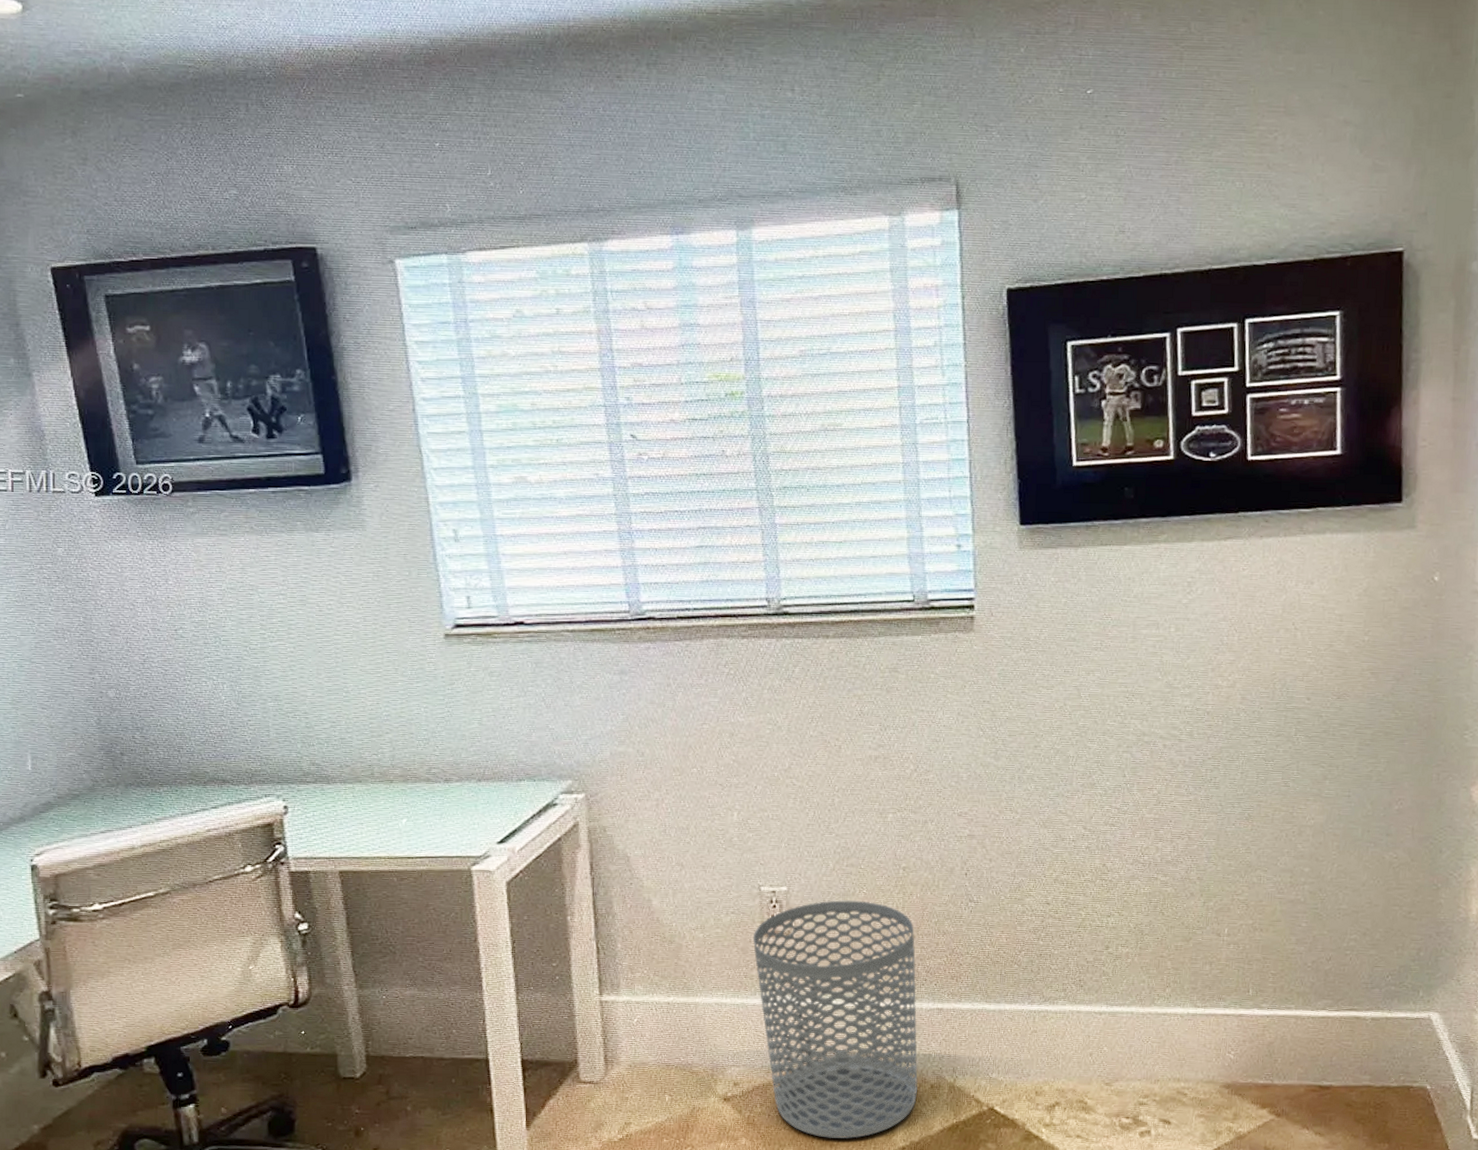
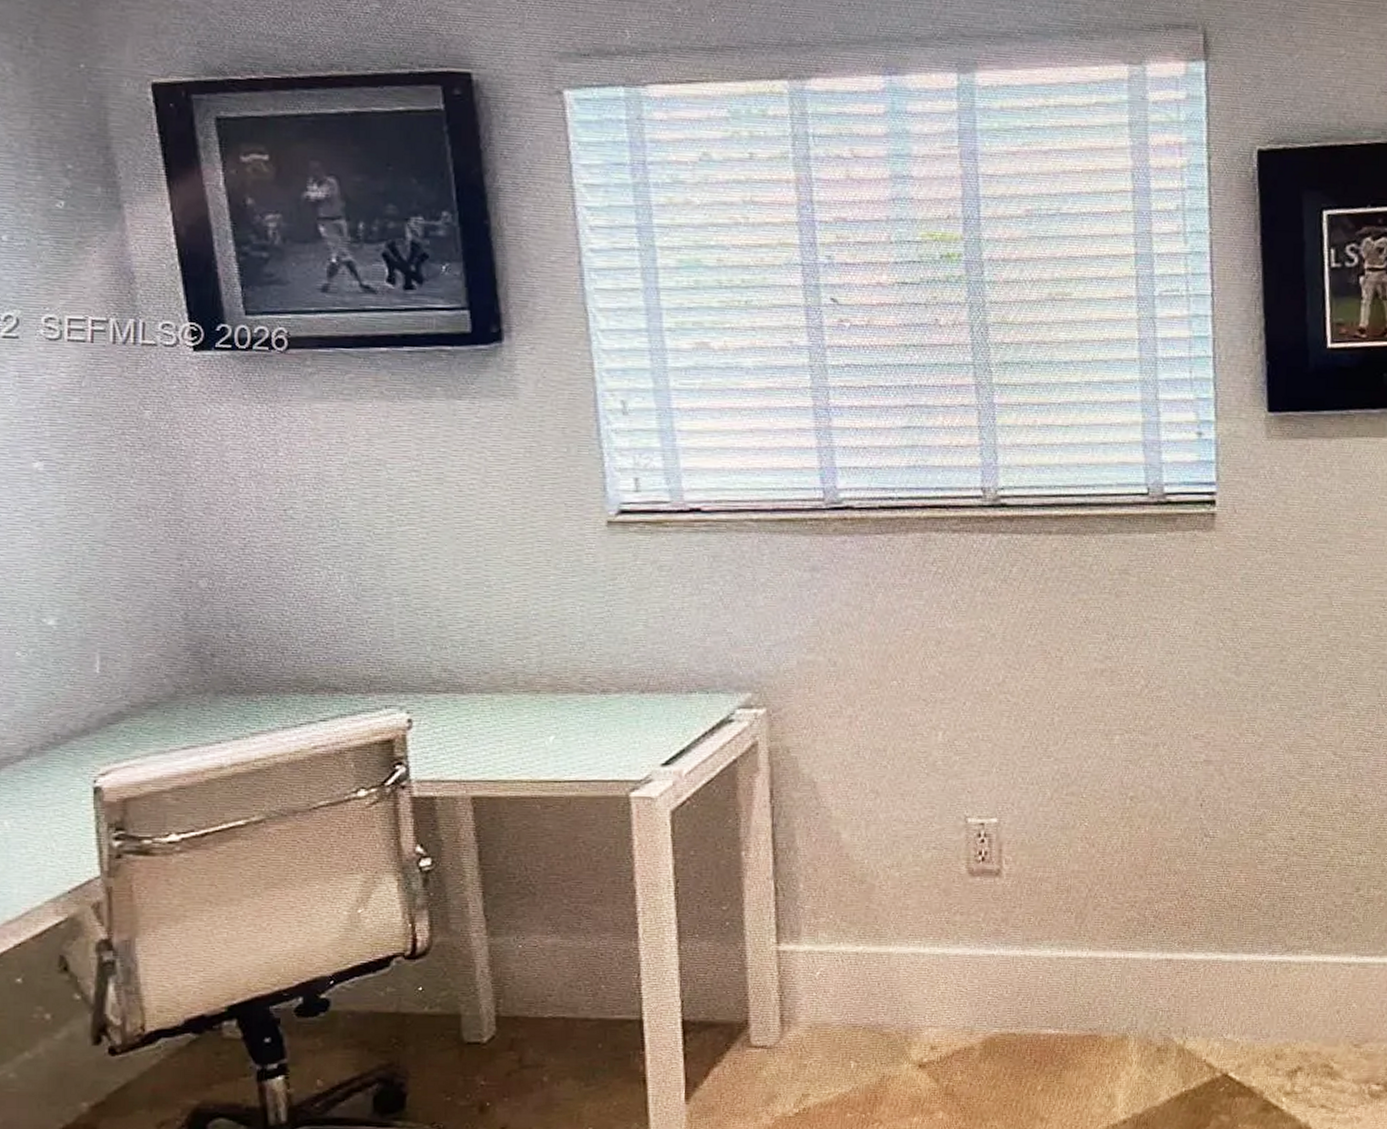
waste bin: present [753,900,918,1138] -> none [957,834,1143,1111]

